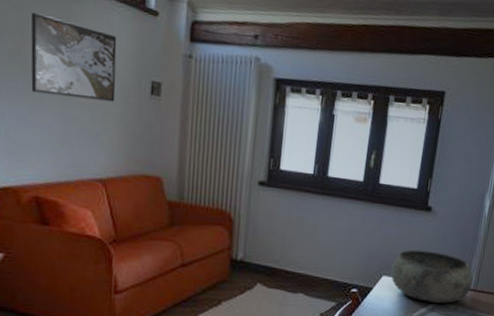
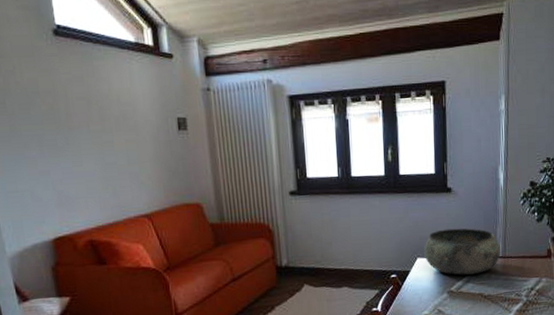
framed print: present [30,12,117,102] -> none [58,74,147,147]

